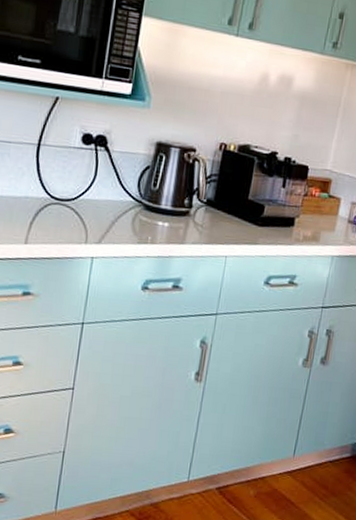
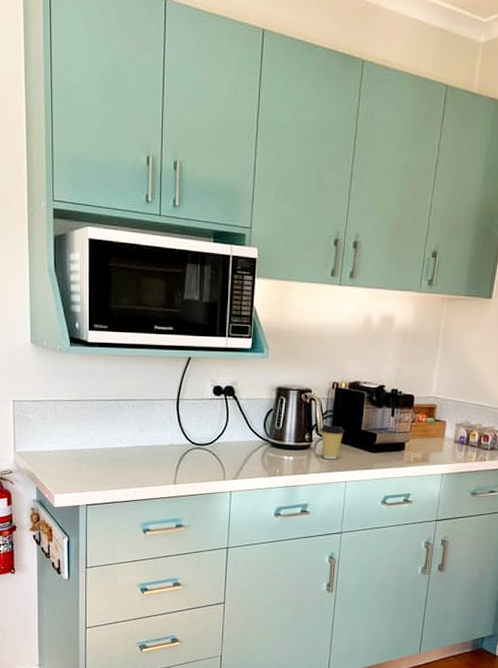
coffee cup: none [201,189,230,231] -> present [320,424,345,460]

